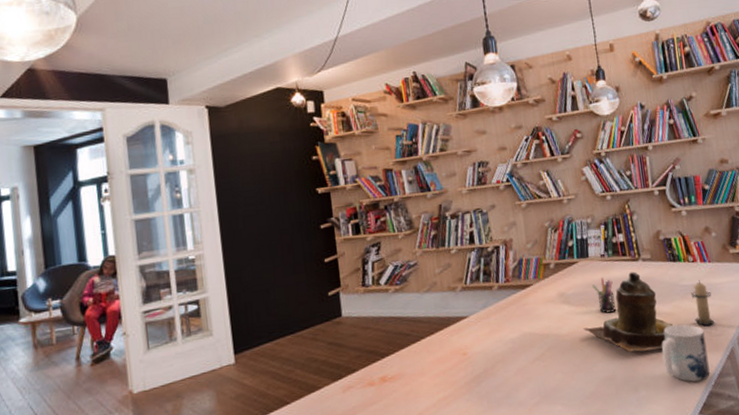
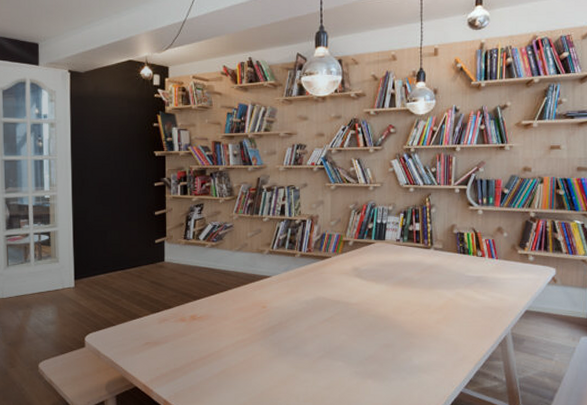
teapot: present [583,271,673,352] -> none [371,258,453,328]
pen holder: present [592,277,616,314] -> none [385,259,404,292]
mug: present [661,324,710,382] -> none [439,309,482,361]
candle: present [691,280,715,326] -> none [474,273,494,314]

